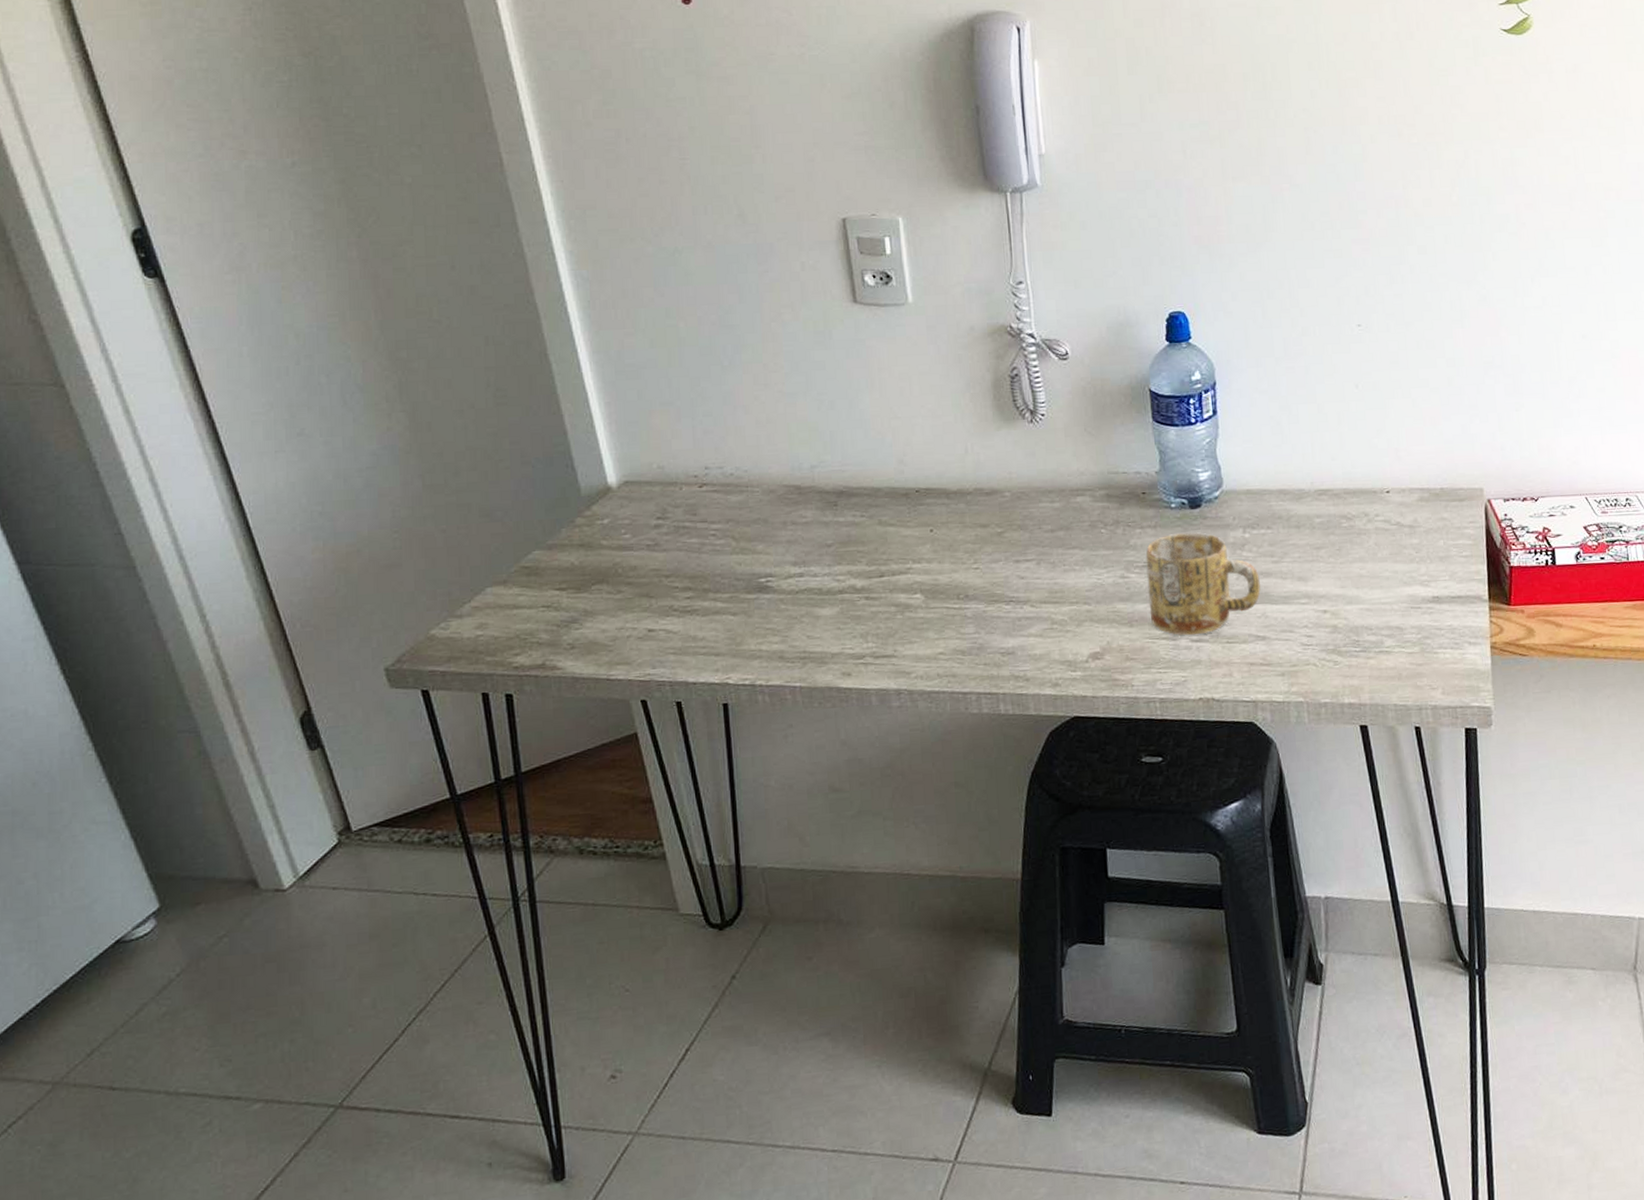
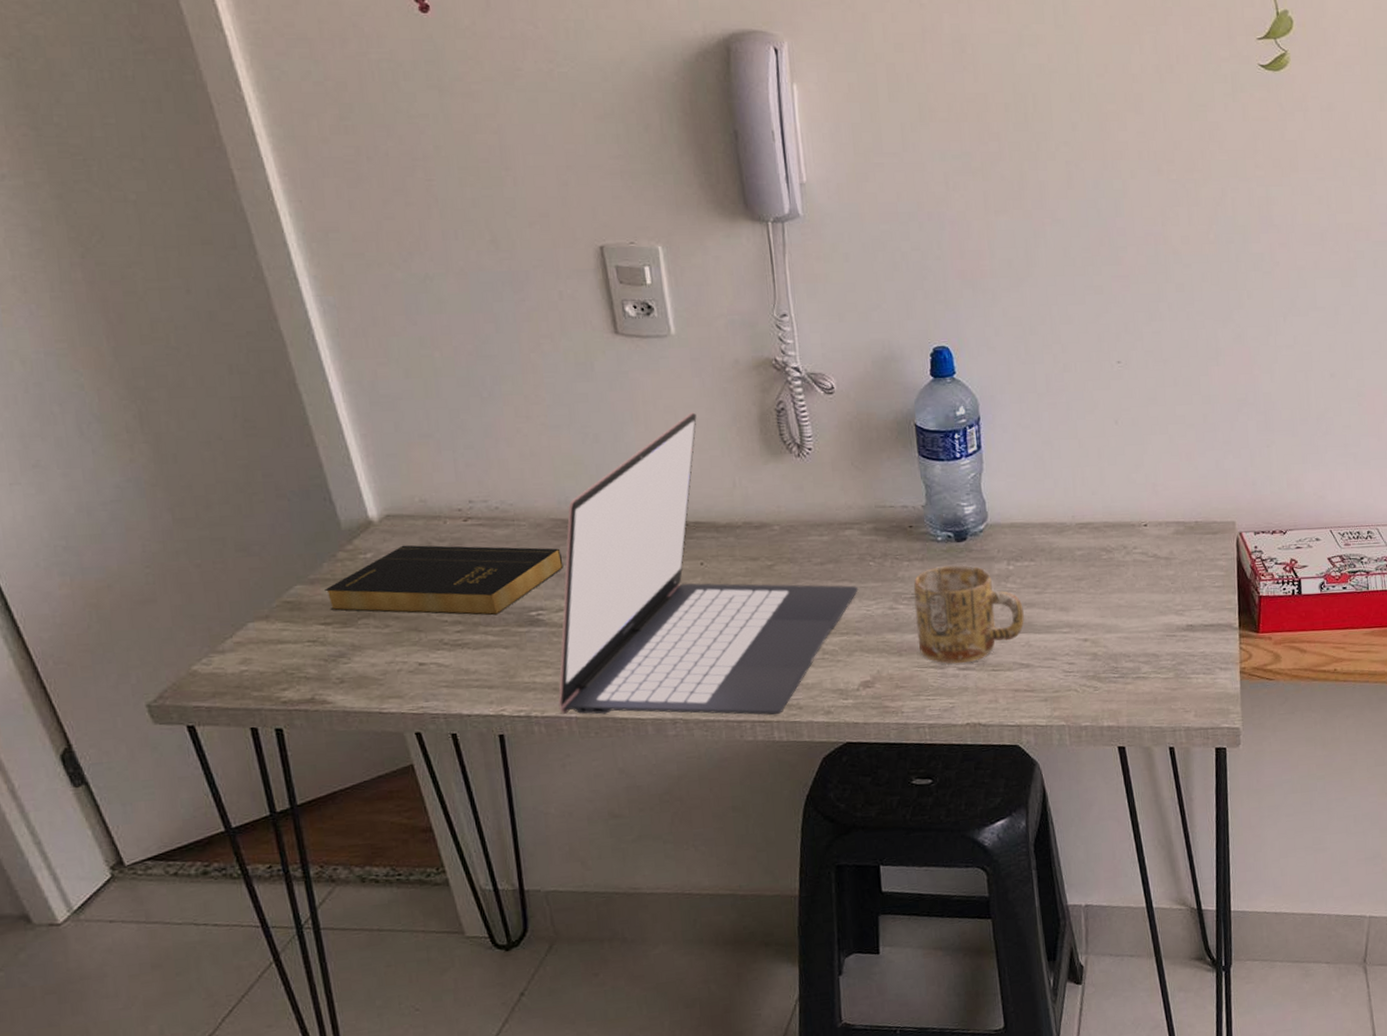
book: none [562,511,794,582] -> present [325,545,564,616]
laptop: none [783,379,1089,687] -> present [558,412,859,715]

